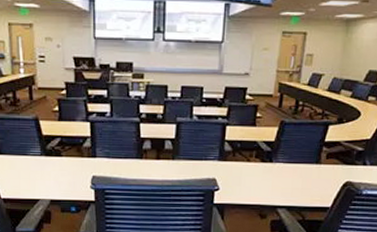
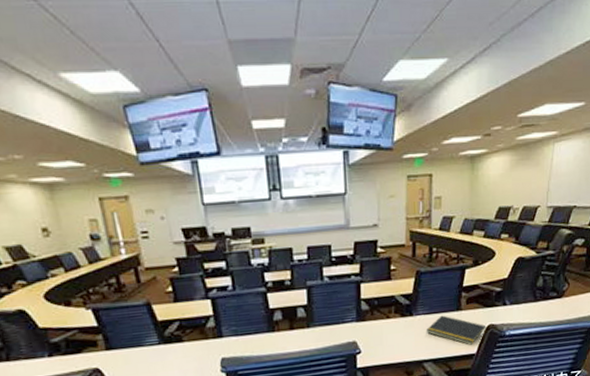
notepad: none [283,166,344,198] -> present [426,315,486,345]

